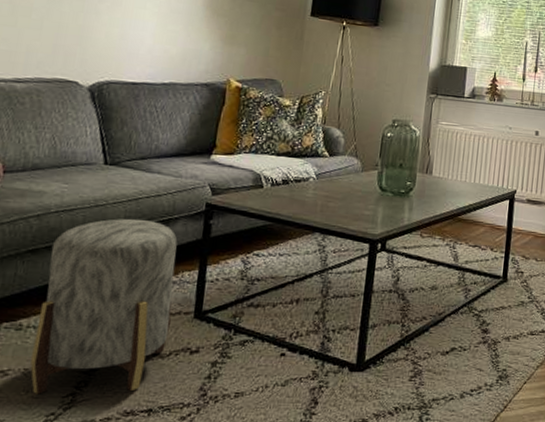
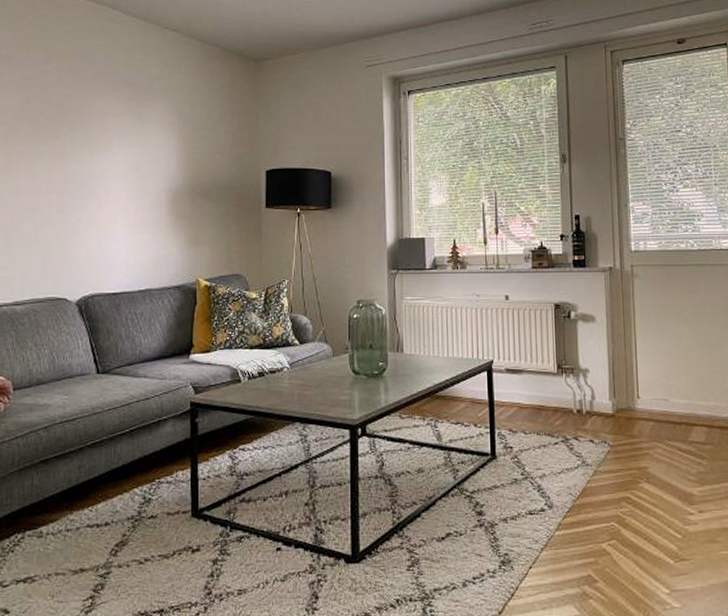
stool: present [30,218,178,394] -> none [53,423,171,599]

